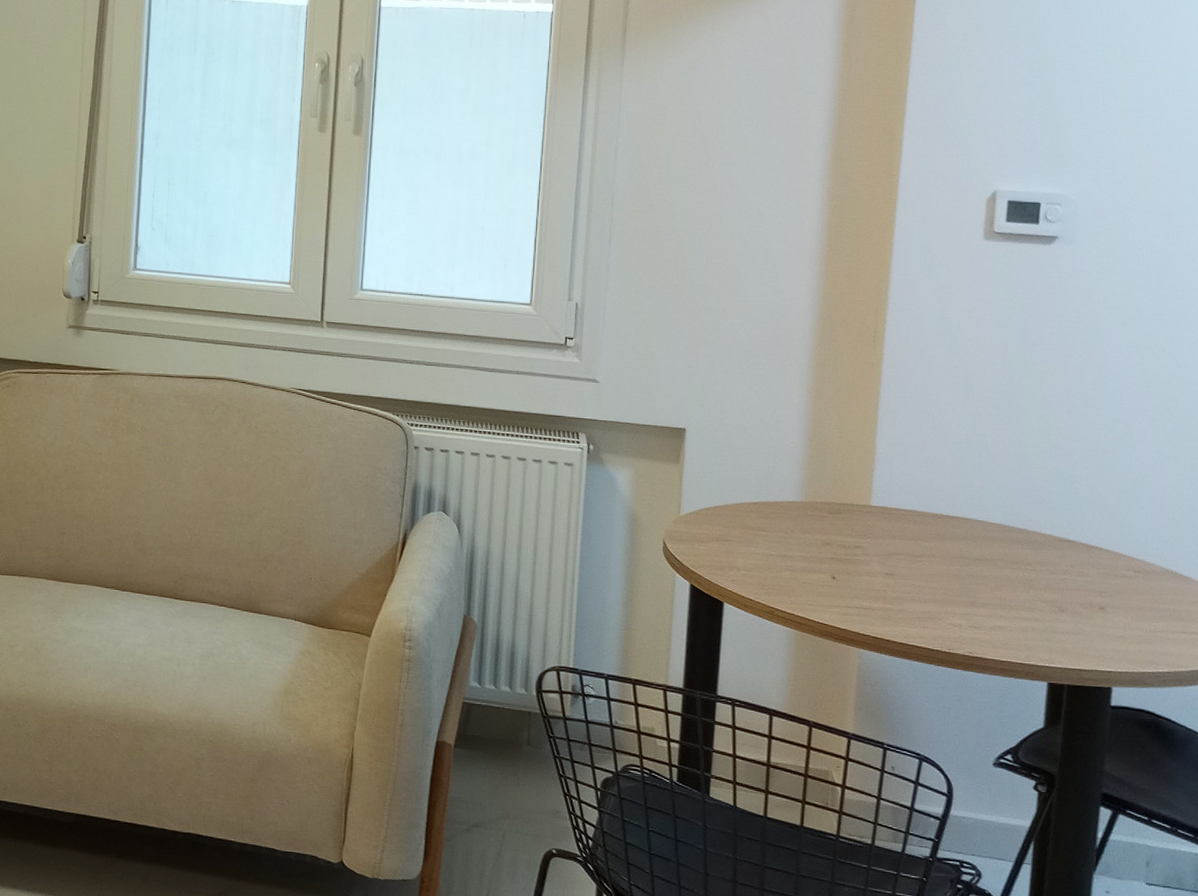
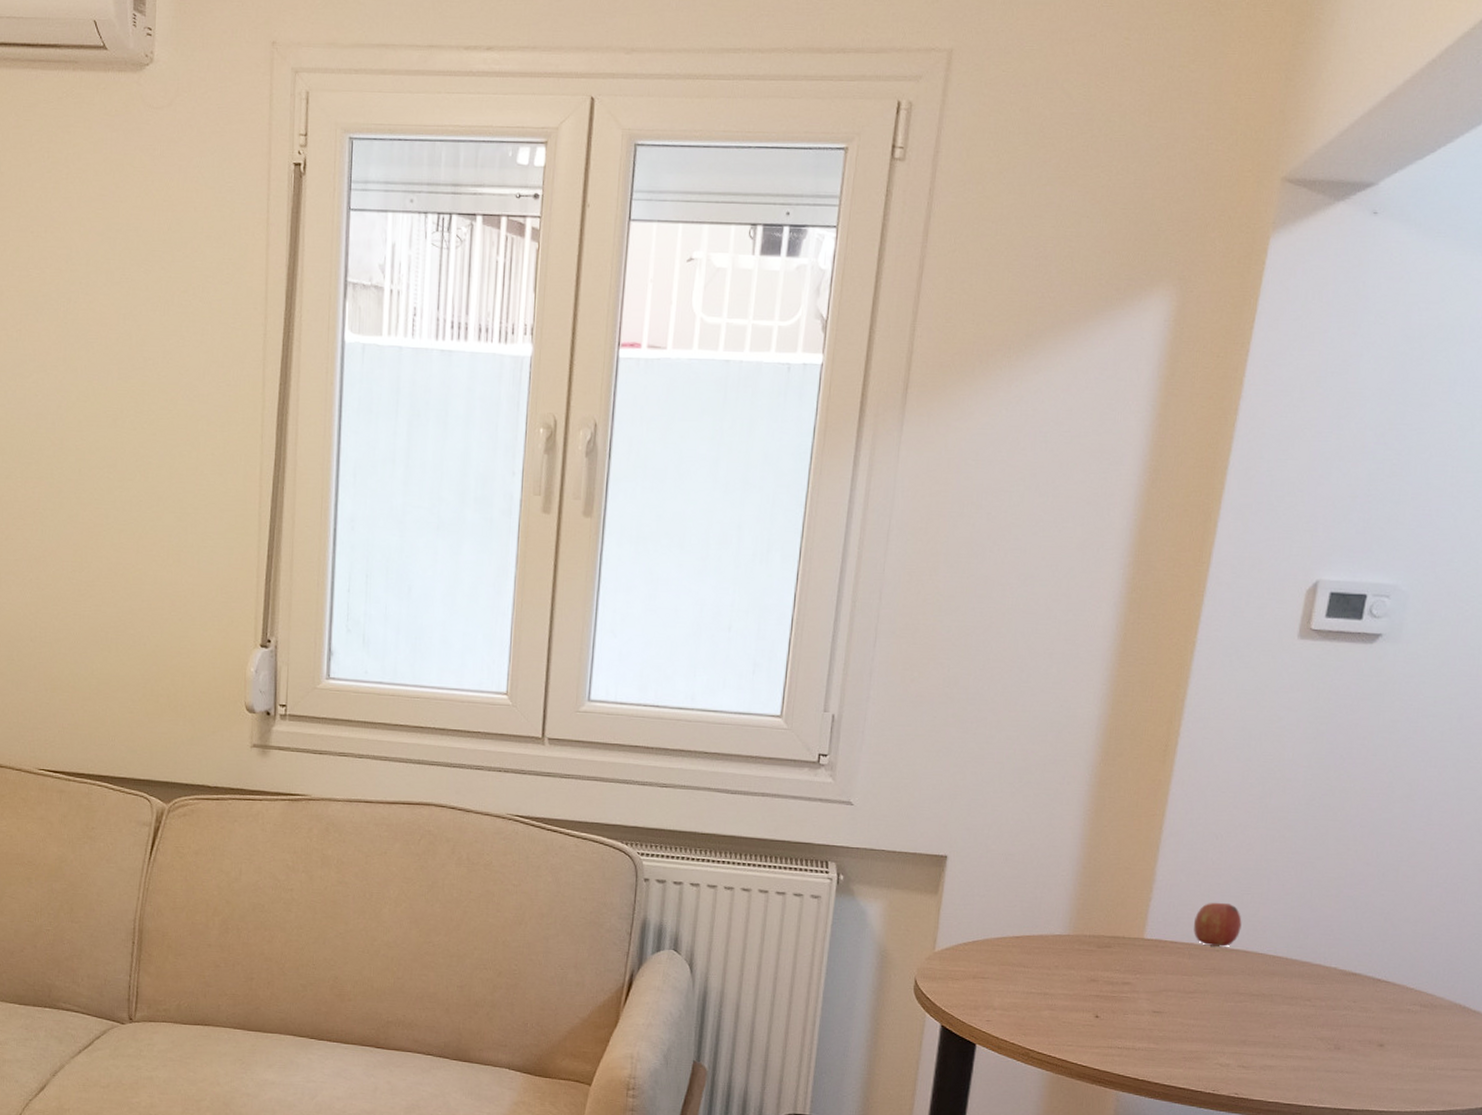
fruit: none [915,473,960,515] -> present [1193,902,1242,948]

